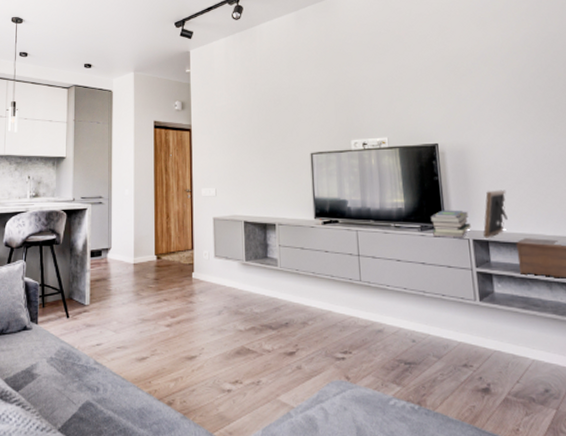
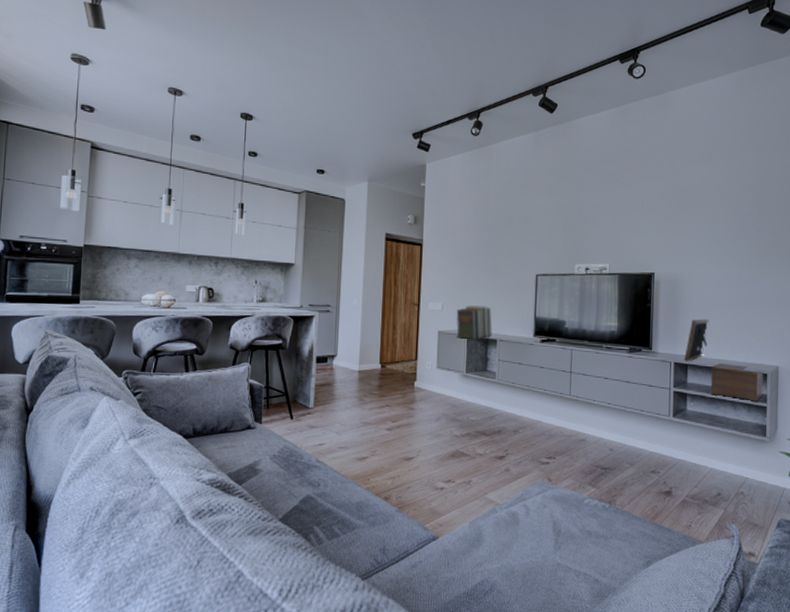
books: none [230,189,270,226] -> present [456,305,493,340]
books: present [430,210,471,237] -> none [639,334,674,360]

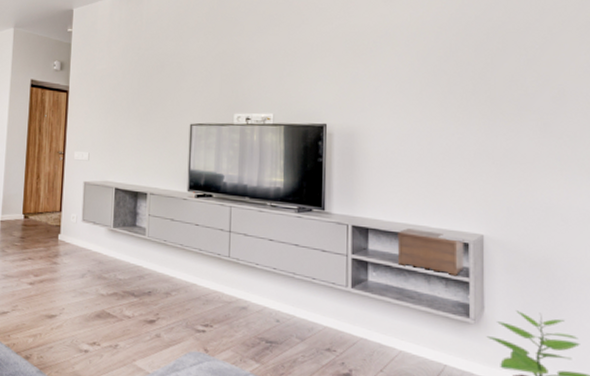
books: present [456,305,493,340] -> none [103,155,143,193]
picture frame: present [684,319,709,362] -> none [364,177,394,226]

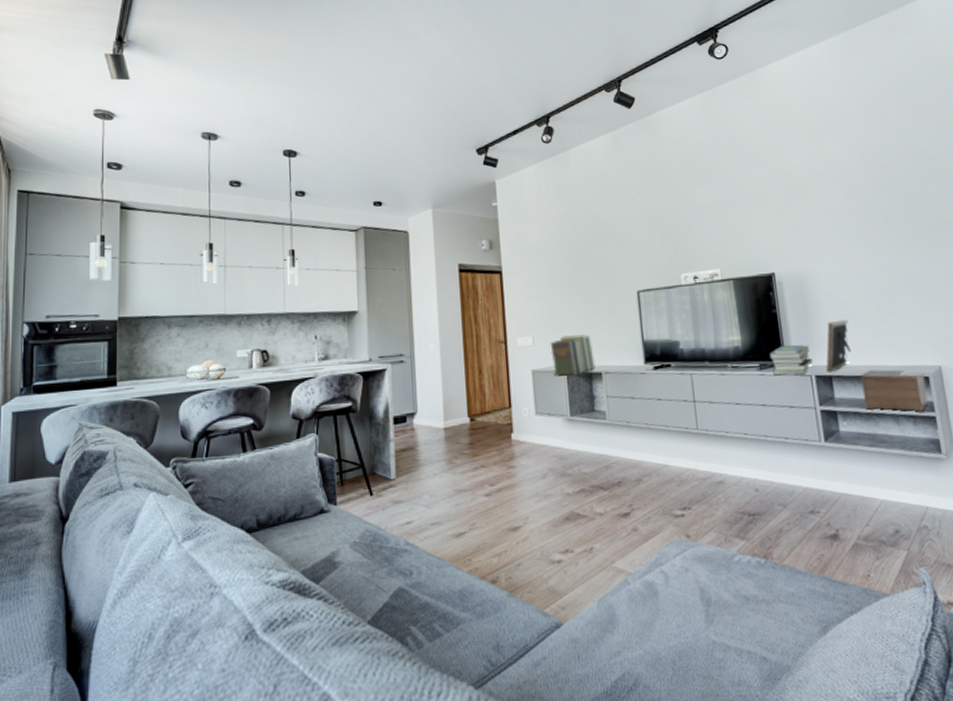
books: none [103,155,143,193] -> present [550,334,596,378]
books: none [309,193,352,222] -> present [769,344,813,376]
picture frame: none [364,177,394,226] -> present [826,319,851,374]

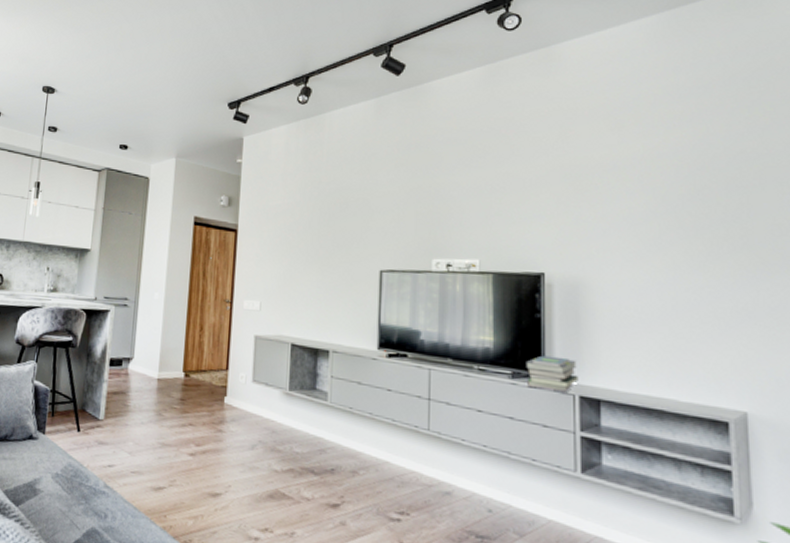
books: present [550,334,596,378] -> none [277,305,324,350]
picture frame: present [826,319,851,374] -> none [595,337,630,397]
decorative box: present [860,369,929,413] -> none [637,401,724,464]

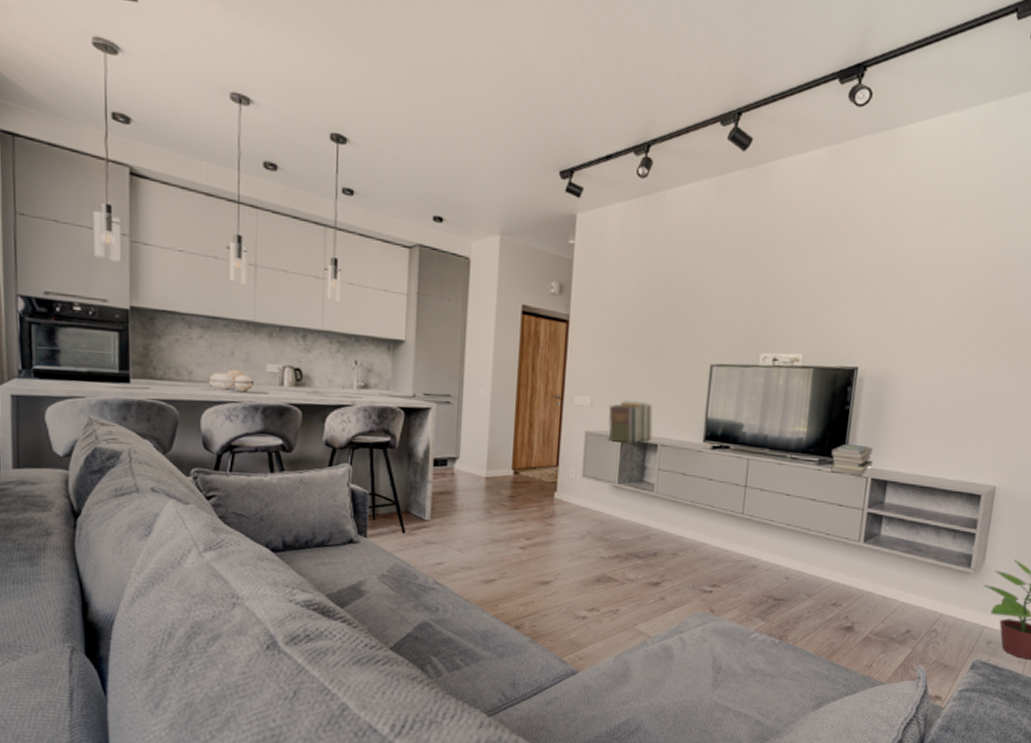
books: none [277,305,324,350] -> present [608,401,654,444]

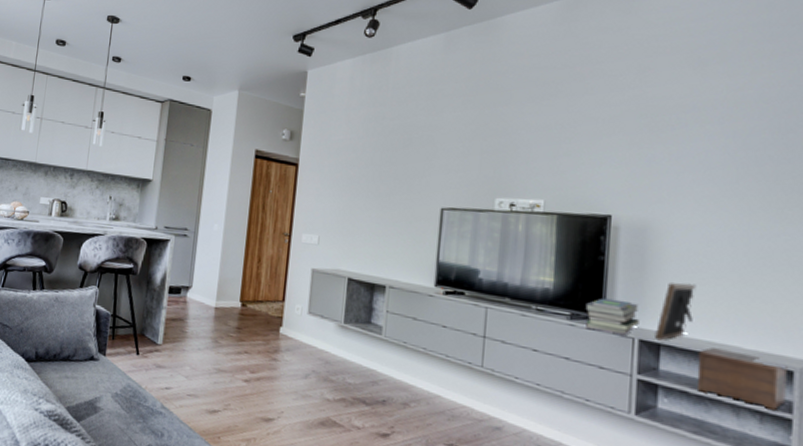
books: present [608,401,654,444] -> none [334,240,382,284]
picture frame: none [884,426,919,478] -> present [655,282,697,341]
decorative box: none [912,481,977,529] -> present [697,347,787,412]

